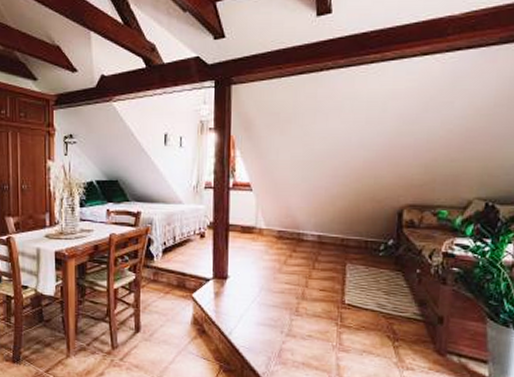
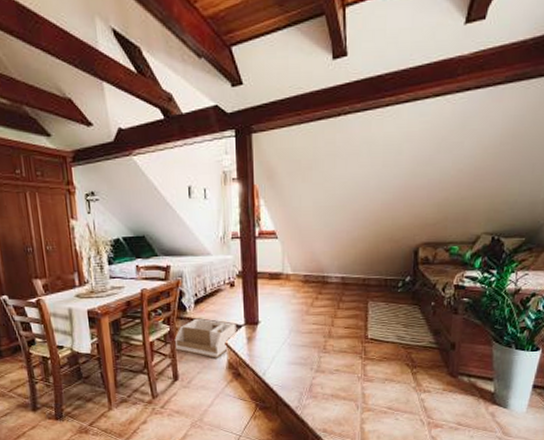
storage bin: none [139,268,204,312] -> present [174,318,236,358]

